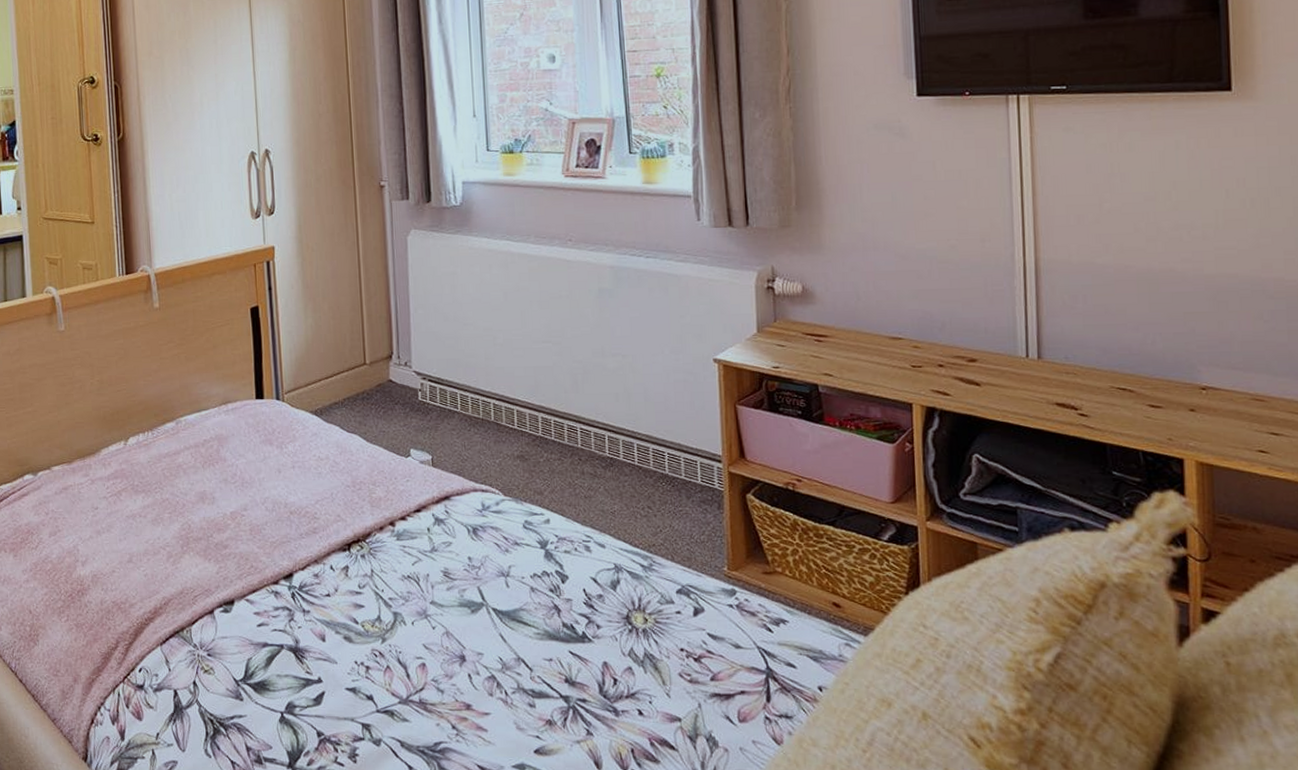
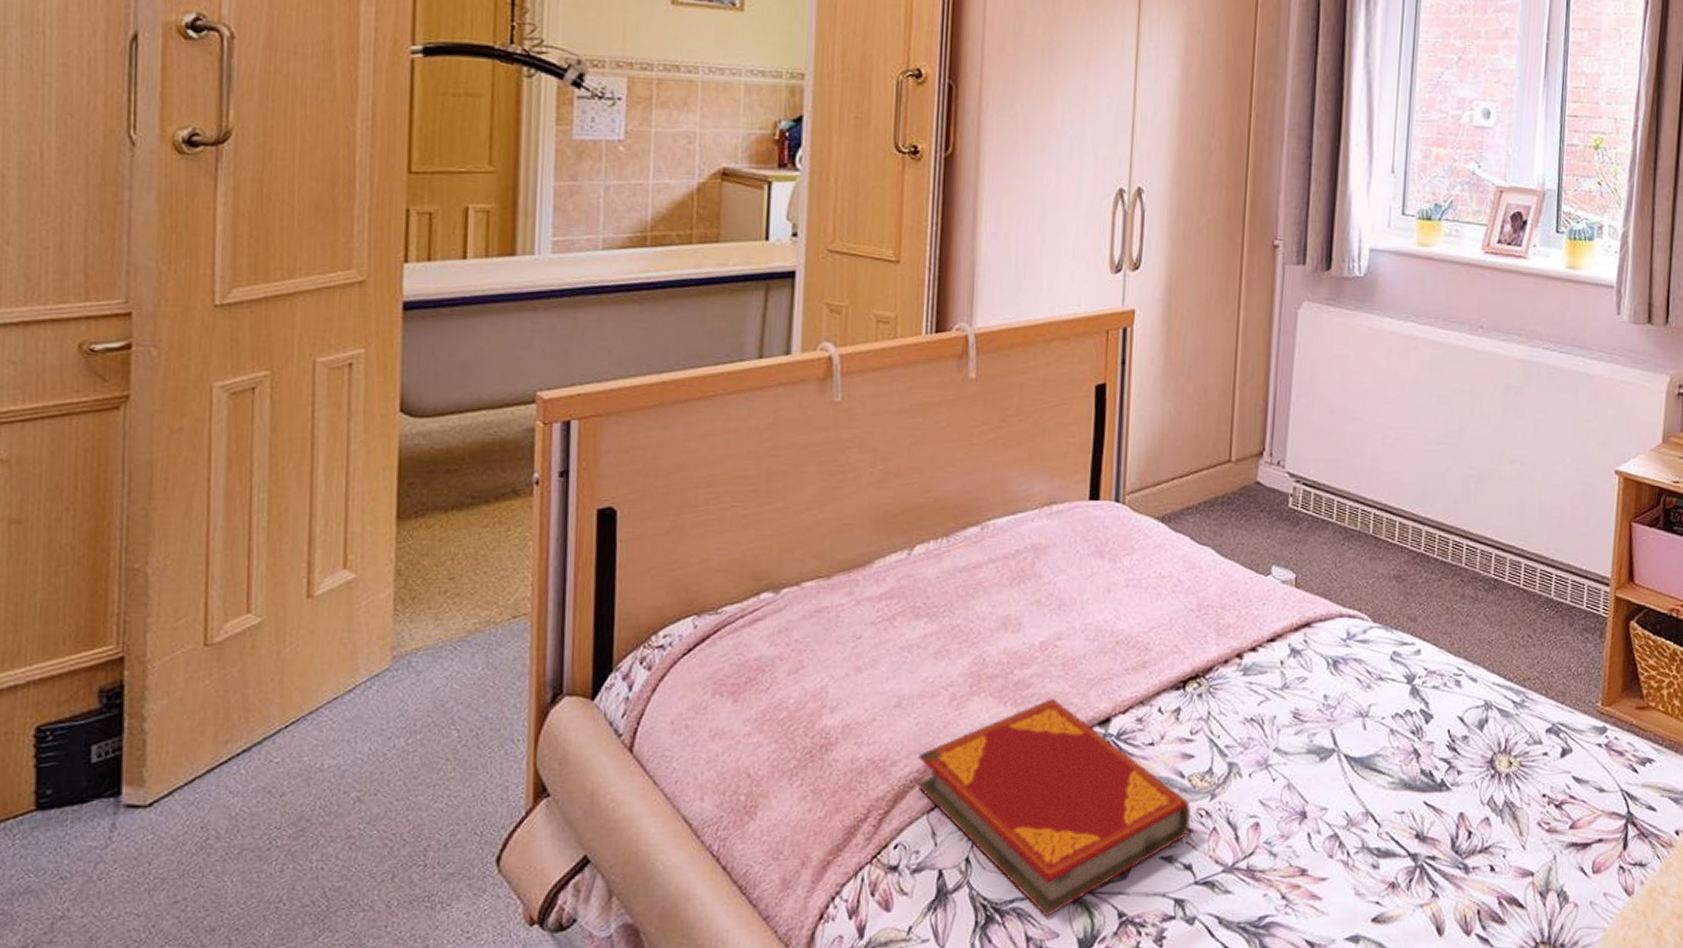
hardback book: none [149,556,368,732] -> present [917,697,1191,916]

